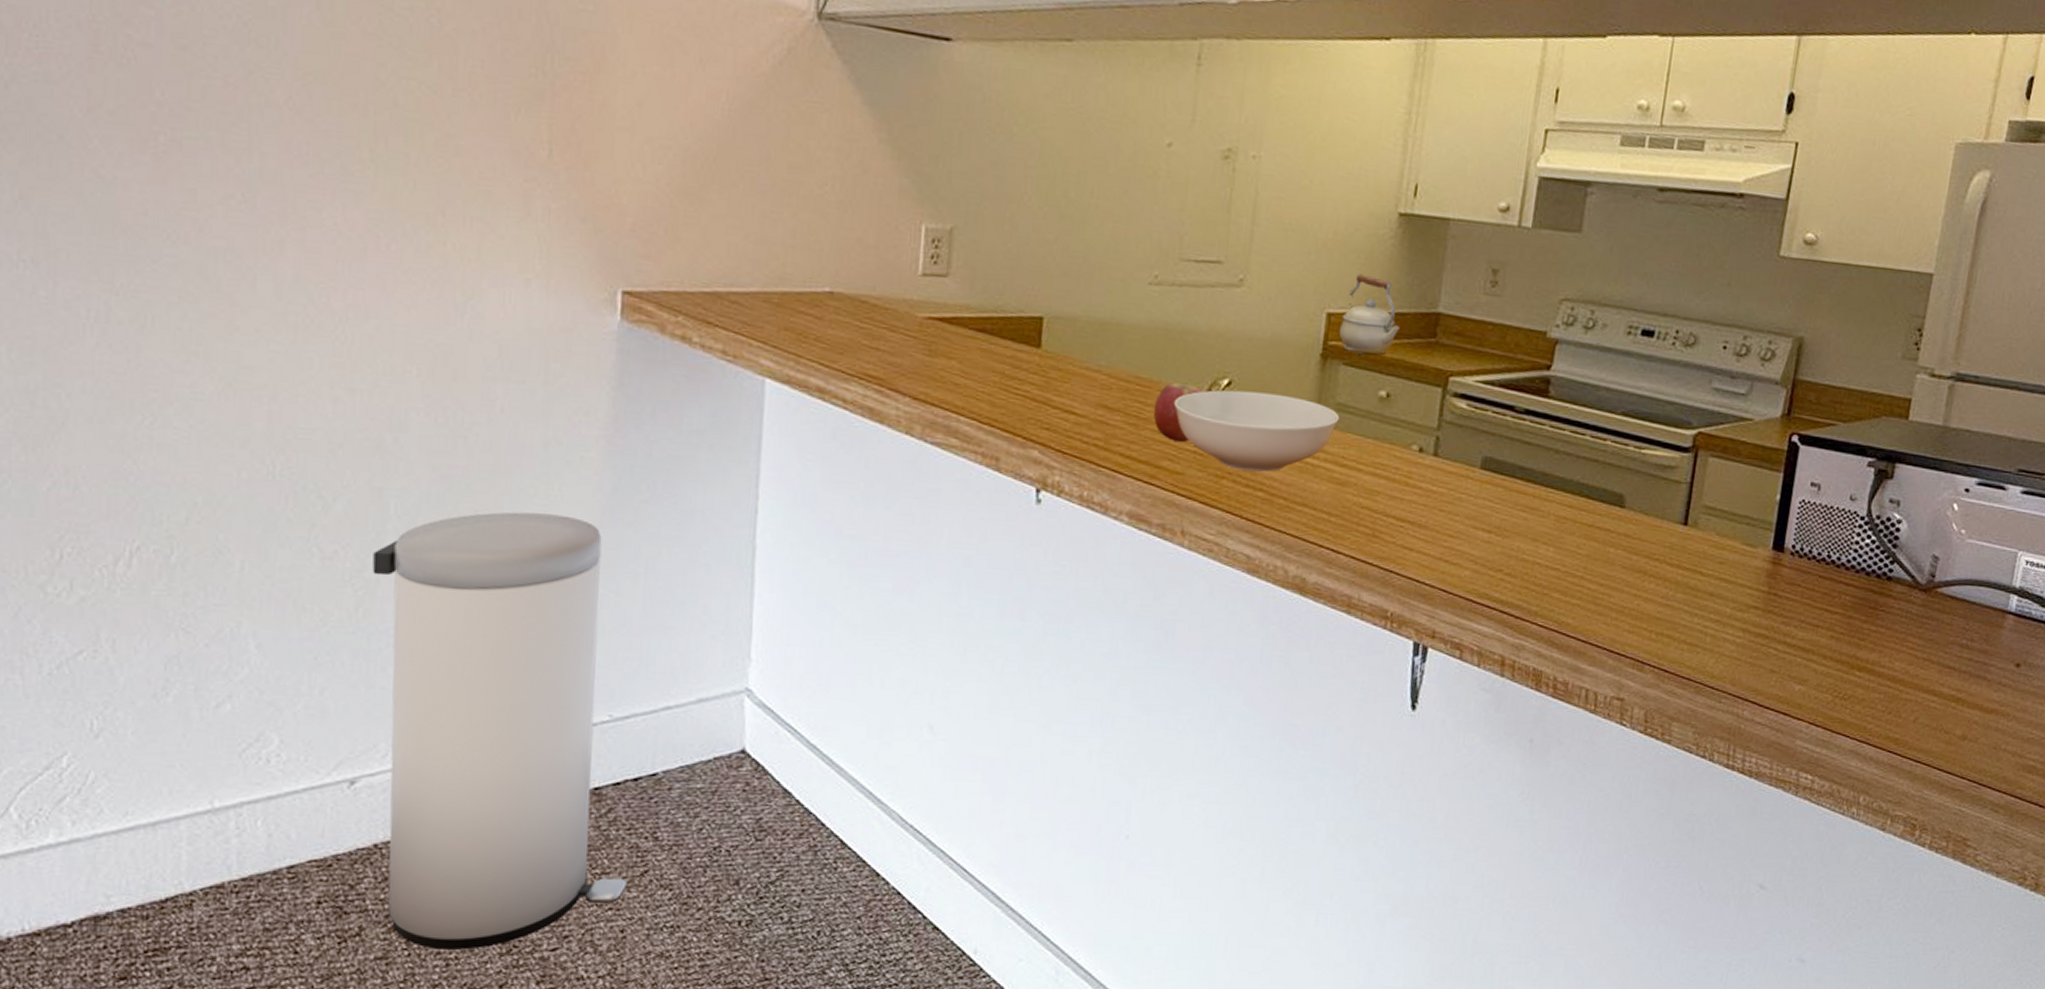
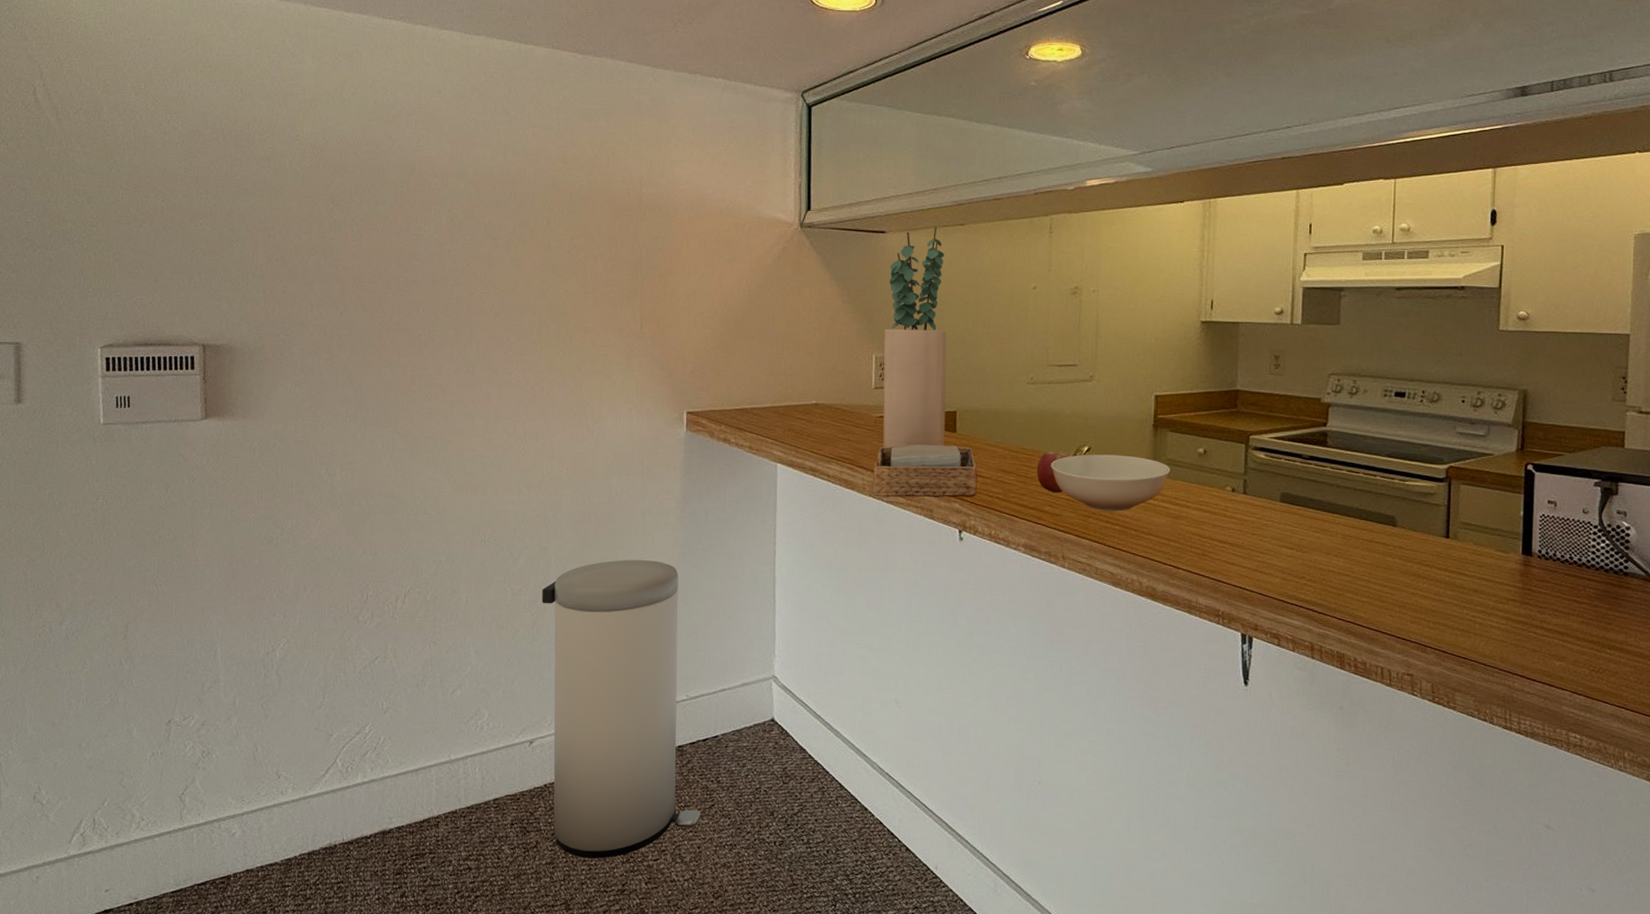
napkin holder: none [911,361,1069,443] -> present [872,444,978,498]
vase: none [930,38,1040,368] -> present [882,226,948,448]
kettle: present [1338,274,1400,356] -> none [1164,366,1209,424]

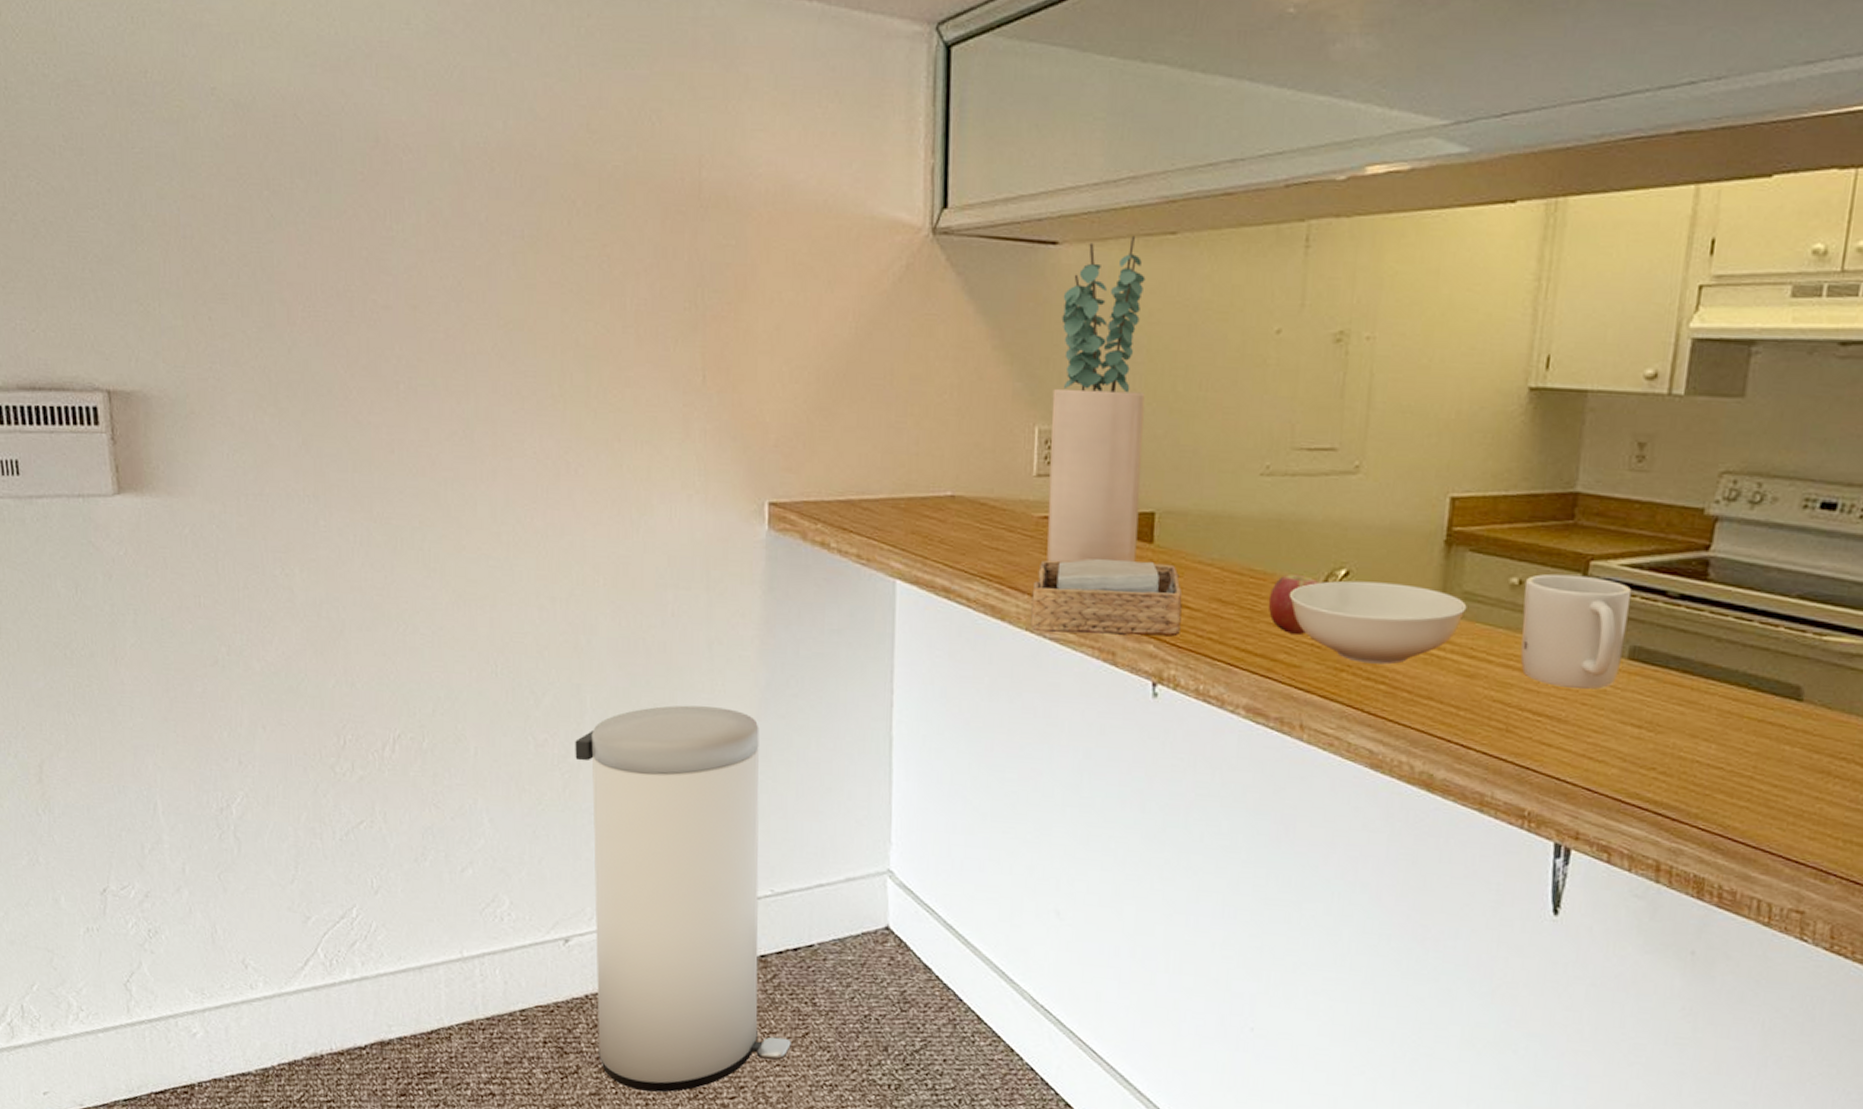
mug: none [1207,445,1279,524] -> present [1520,573,1632,690]

